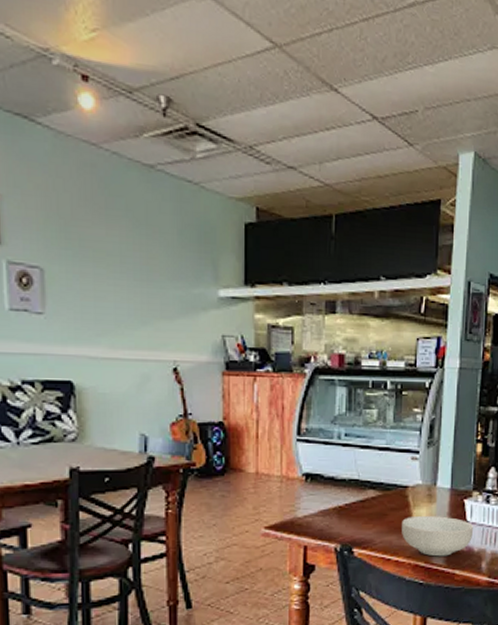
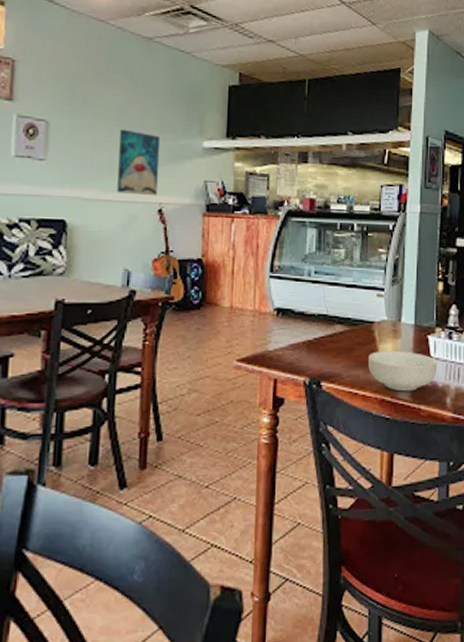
wall art: none [125,276,172,354] -> present [117,129,161,196]

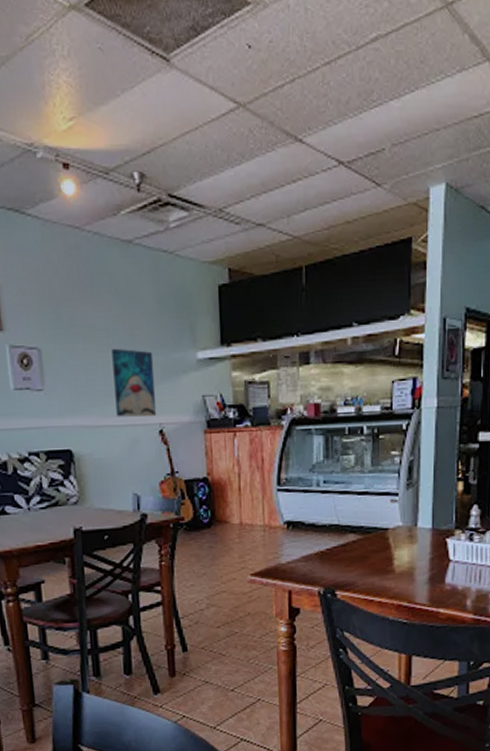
cereal bowl: present [368,350,438,392] -> none [383,556,457,596]

